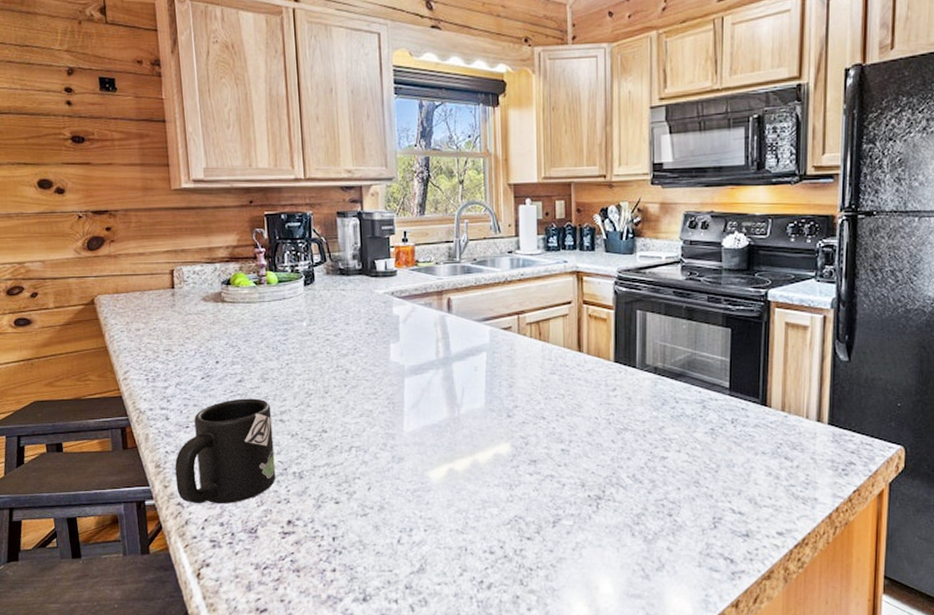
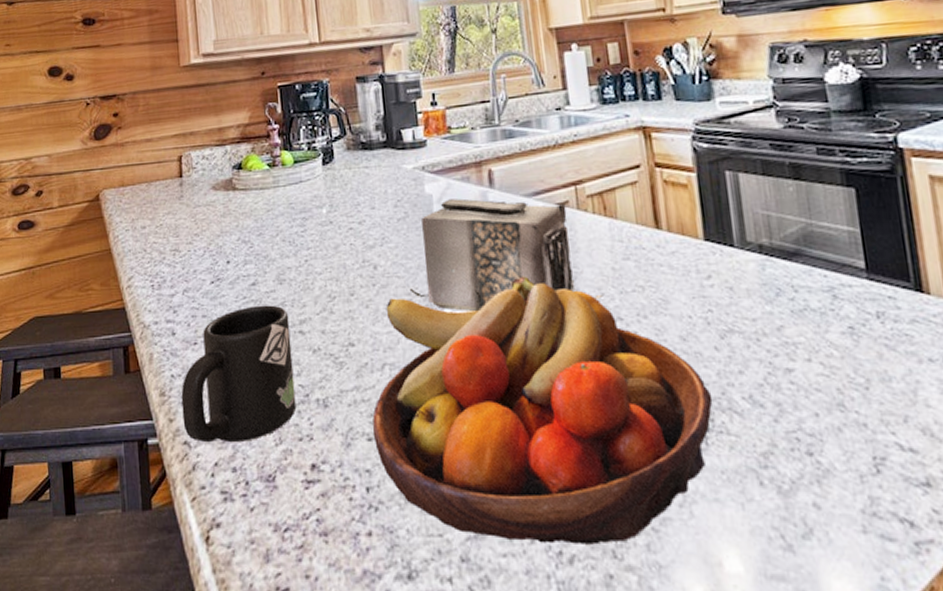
fruit bowl: none [339,383,606,576] -> present [372,276,713,545]
toaster: none [375,320,533,410] -> present [409,198,605,312]

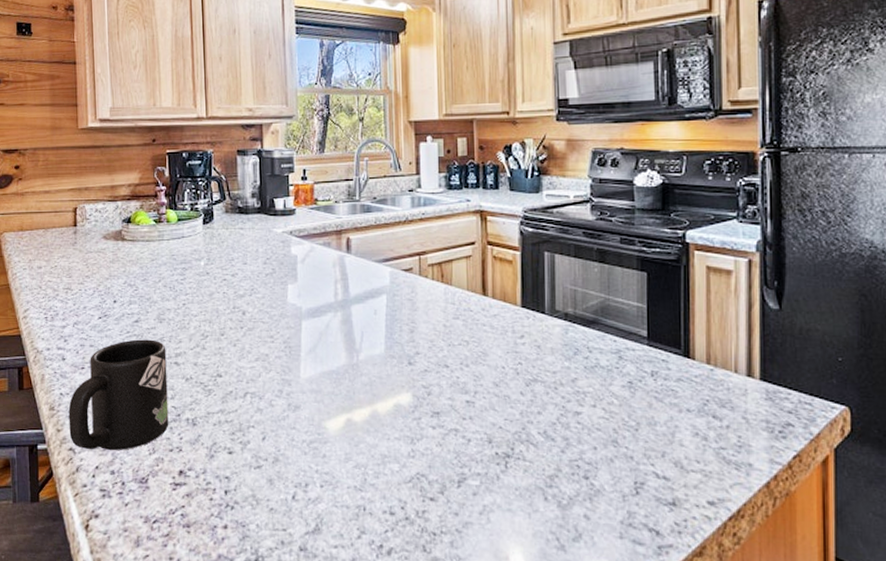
fruit bowl: present [372,276,713,545] -> none [233,327,515,541]
toaster: present [409,198,605,312] -> none [272,260,435,355]

